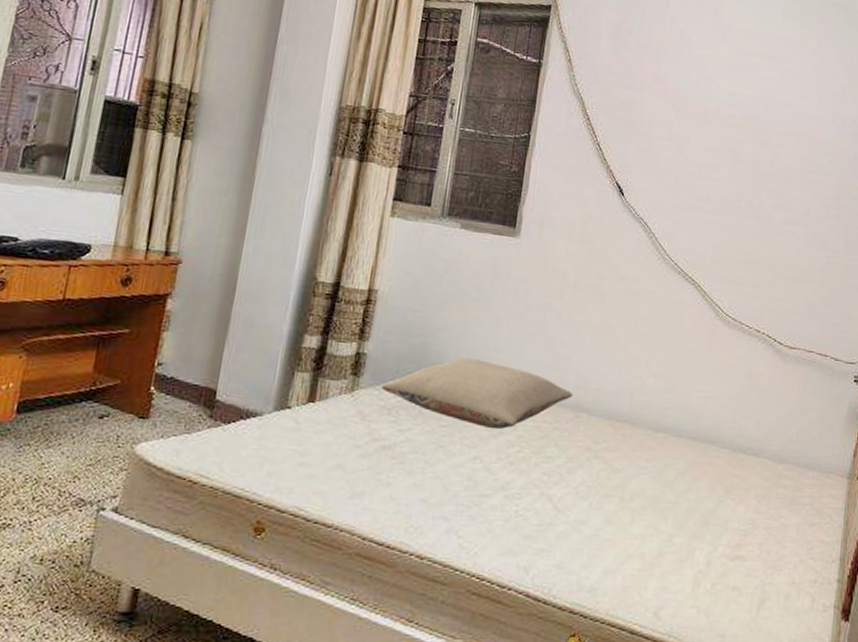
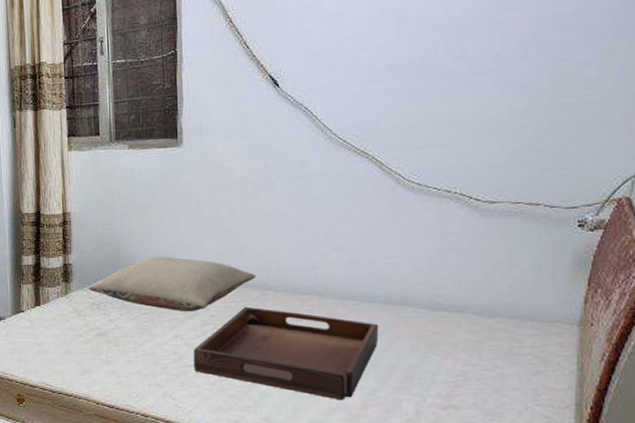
serving tray: none [488,429,684,546] -> present [193,306,379,401]

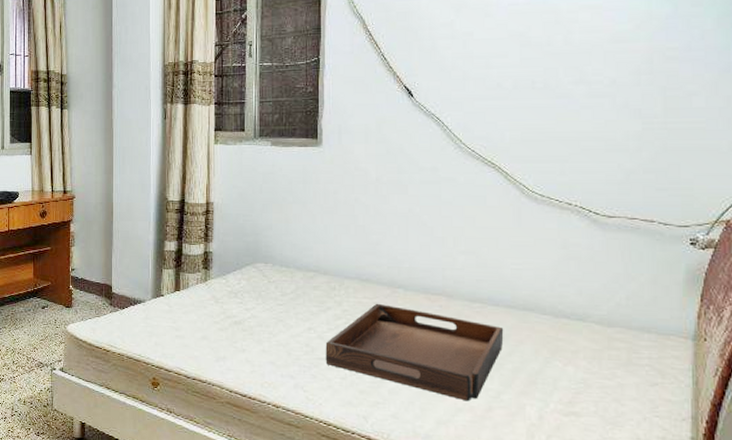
pillow: present [88,256,257,312] -> none [227,250,388,306]

